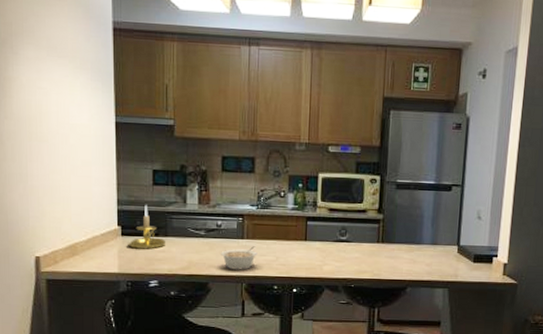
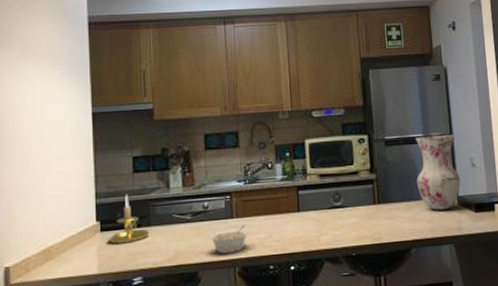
vase: none [421,183,466,256] -> present [416,134,461,210]

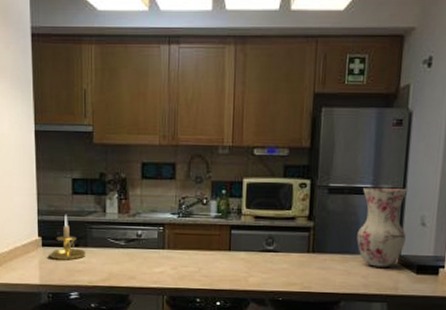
legume: present [210,224,249,254] -> none [141,257,179,282]

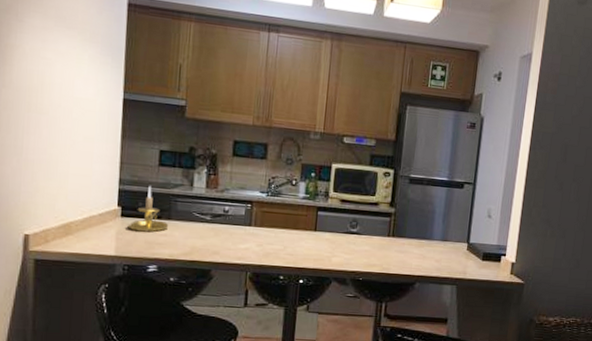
vase: present [357,187,408,267] -> none [432,180,478,253]

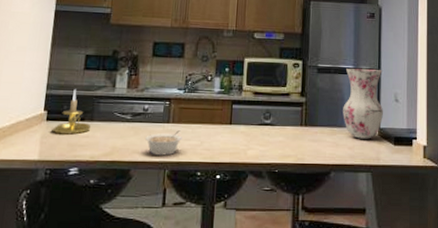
legume: none [226,234,265,259] -> present [145,130,182,156]
vase: none [432,180,478,253] -> present [343,67,383,139]

